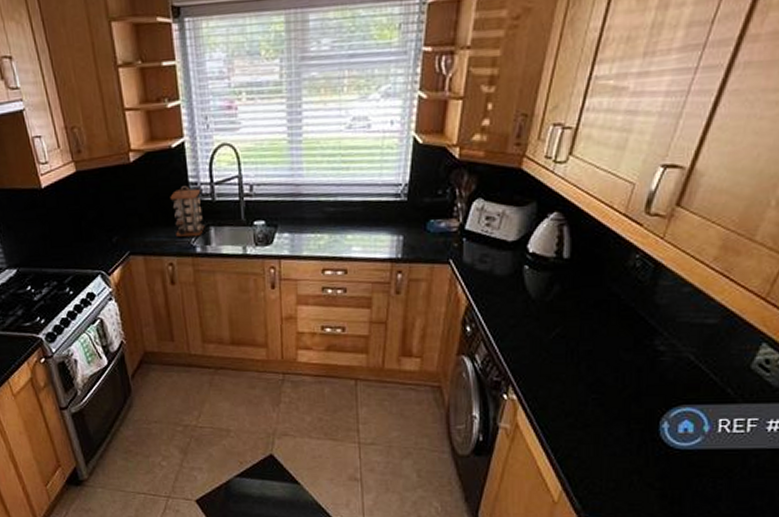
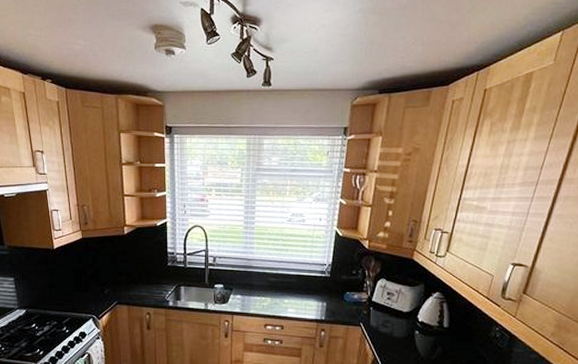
spice rack: present [170,186,205,238] -> none [152,255,177,294]

